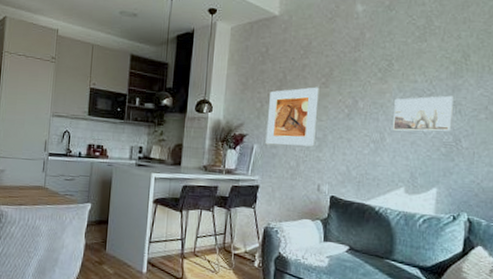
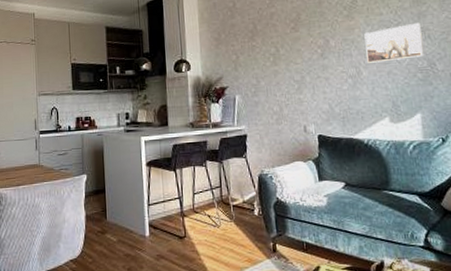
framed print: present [265,87,319,146] -> none [243,32,294,94]

